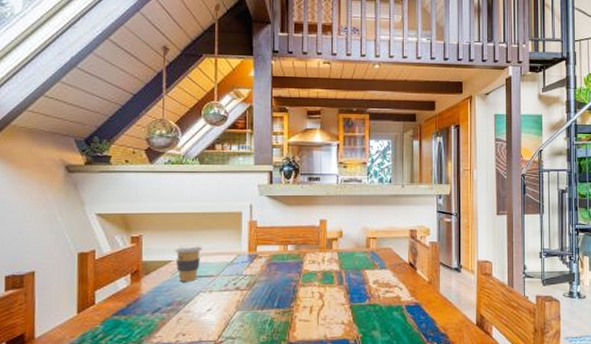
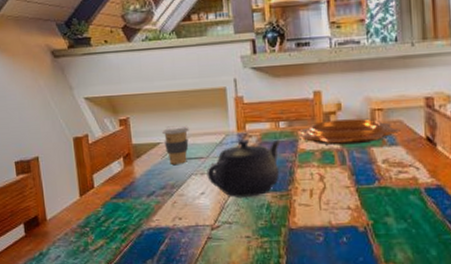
teapot: none [215,260,288,315] -> present [206,139,281,198]
decorative bowl: none [302,245,388,268] -> present [296,118,399,146]

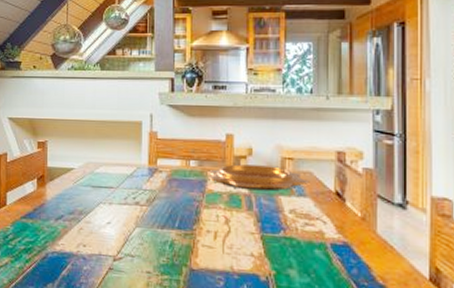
coffee cup: present [161,124,189,164] -> none [76,152,102,192]
teapot: present [206,139,281,198] -> none [115,174,190,233]

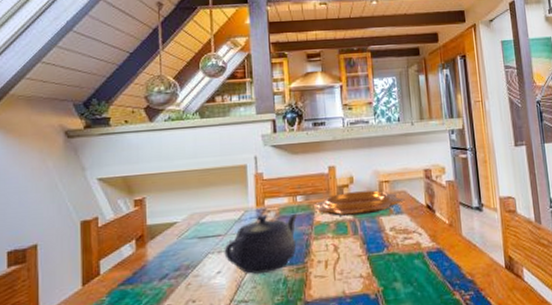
teapot: none [115,174,190,233] -> present [224,213,298,274]

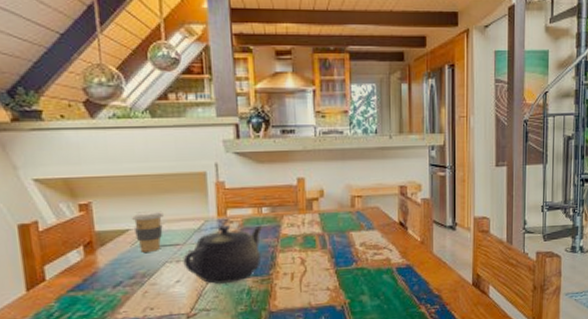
coffee cup: none [179,202,208,244] -> present [131,210,164,252]
decorative bowl: present [313,190,404,217] -> none [279,205,376,230]

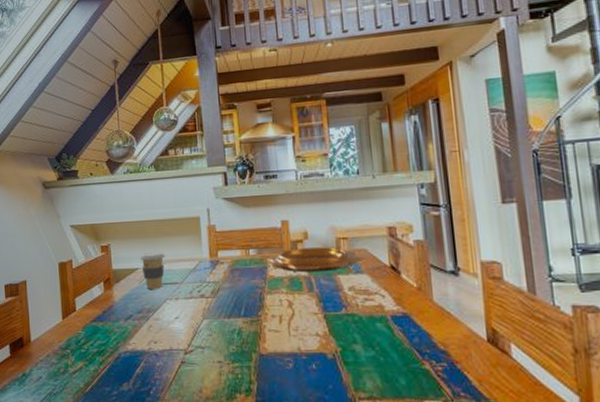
teapot: present [183,225,263,284] -> none [181,266,251,323]
decorative bowl: none [279,205,376,230] -> present [265,247,364,273]

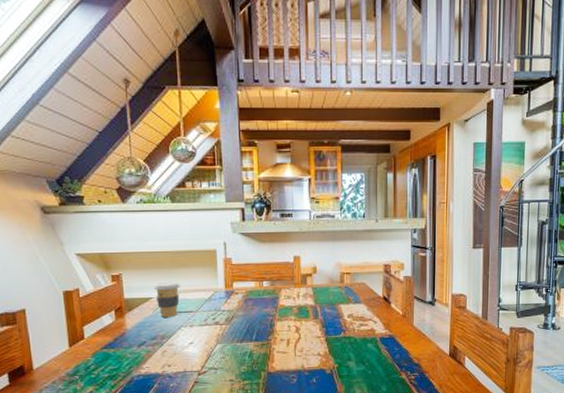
decorative bowl: present [265,247,364,273] -> none [278,280,362,302]

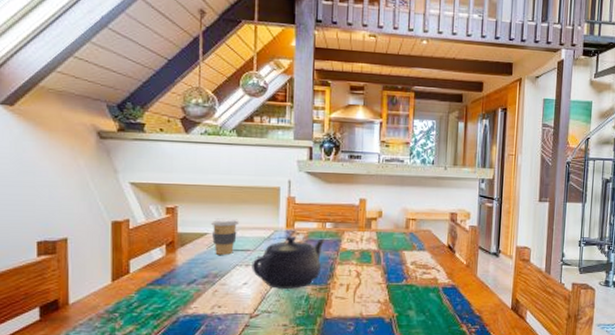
teapot: none [195,296,264,347] -> present [252,236,326,290]

